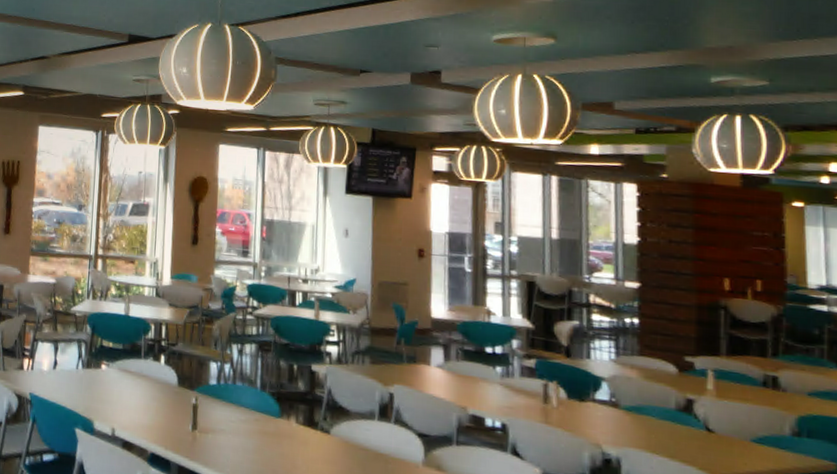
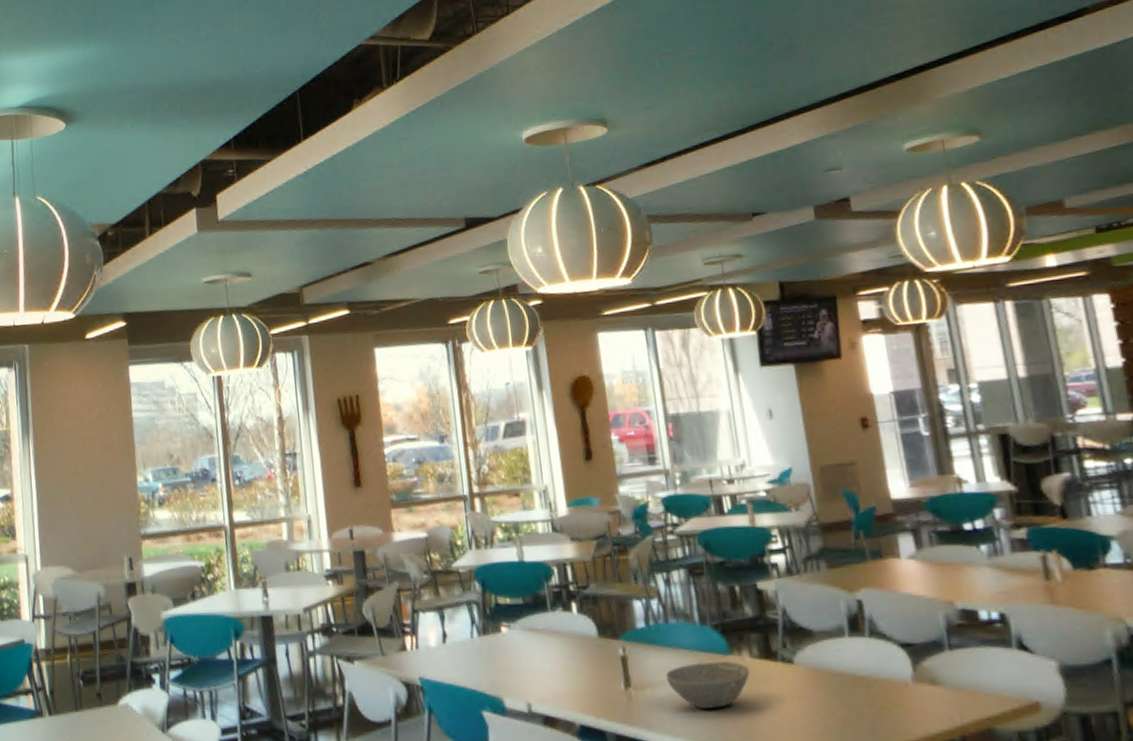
bowl: none [226,420,293,459] -> present [666,661,750,709]

